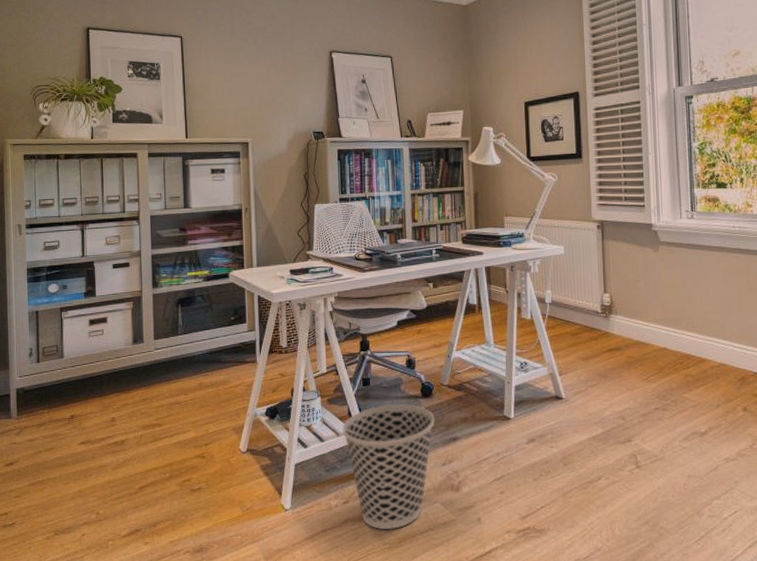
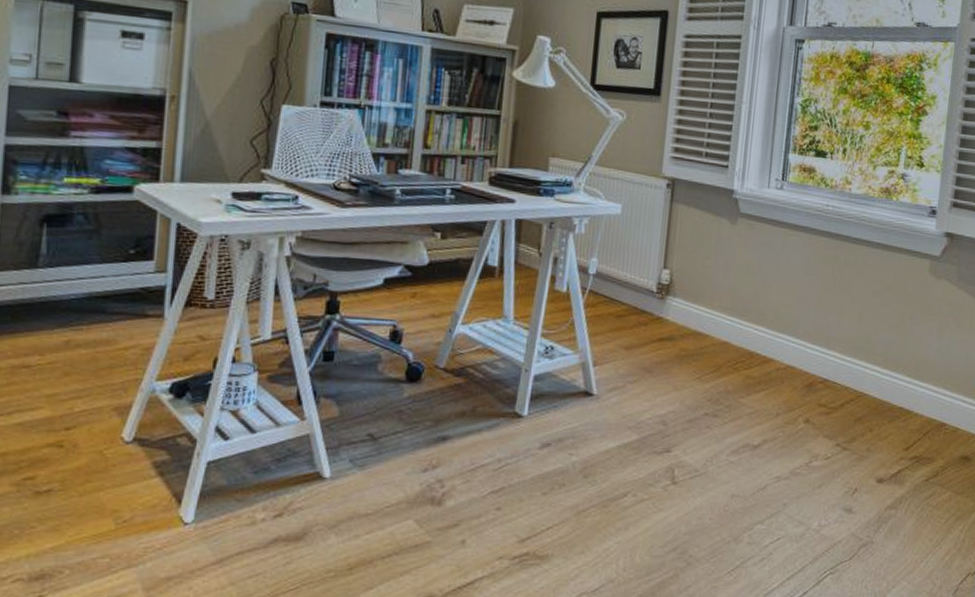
wastebasket: present [342,404,435,529] -> none [284,389,421,552]

